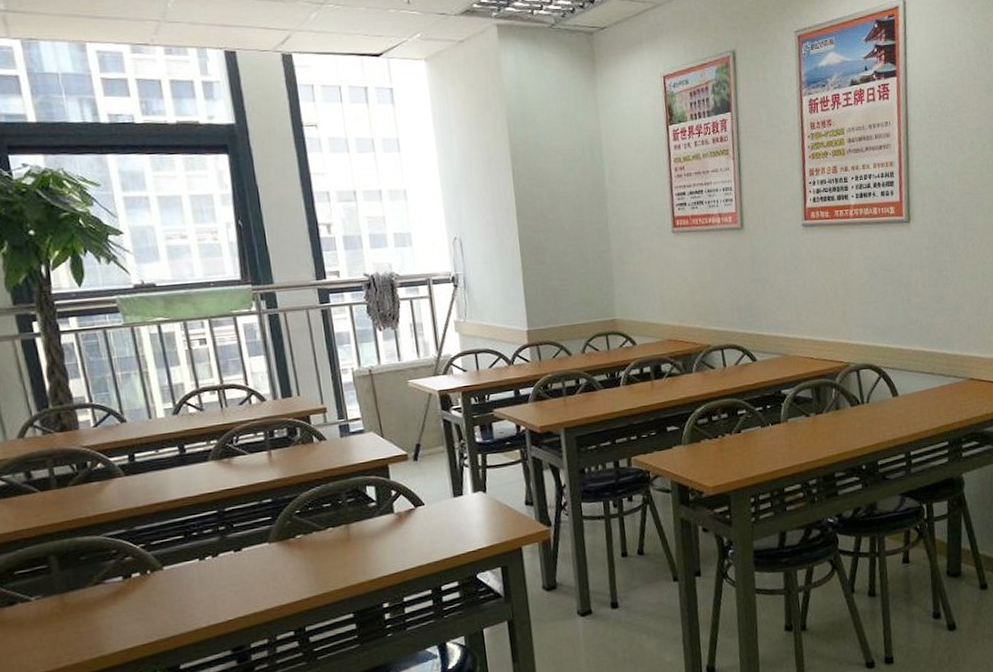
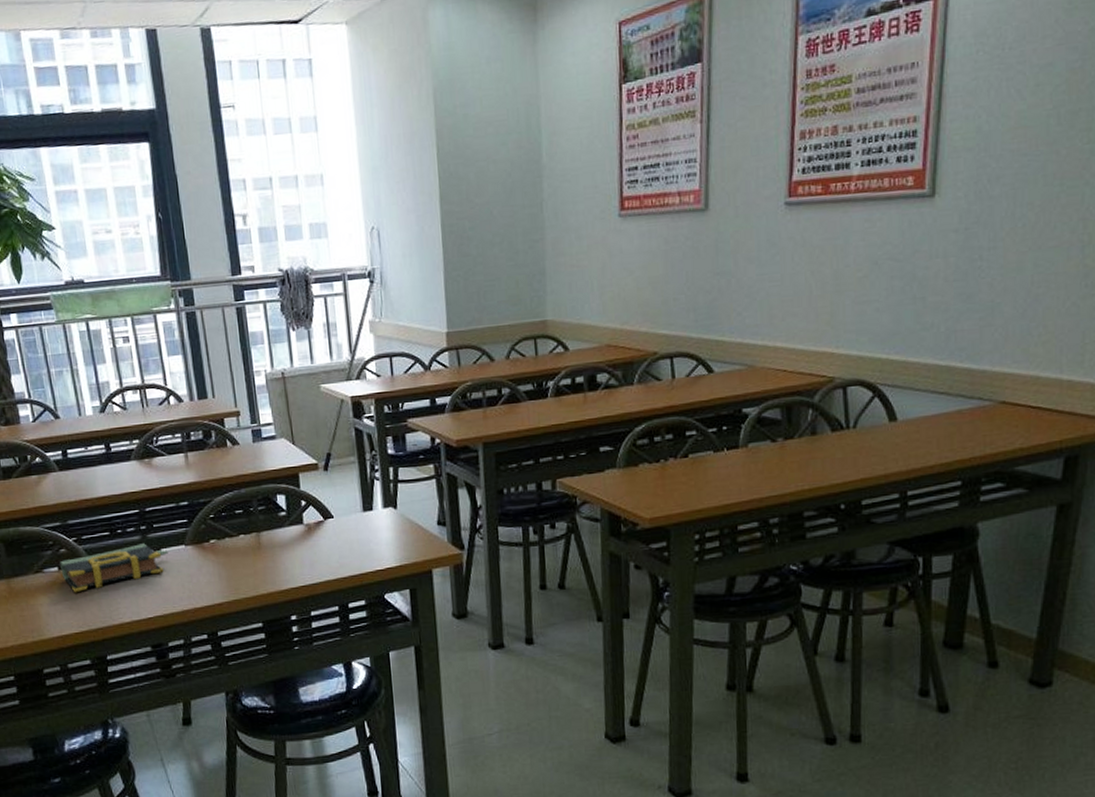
book: none [125,544,250,603] -> present [60,543,168,593]

